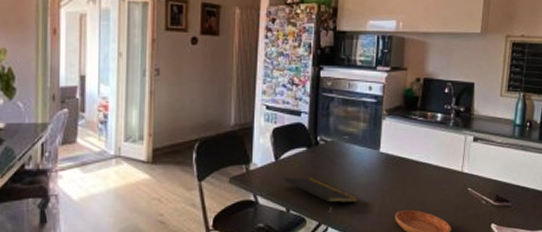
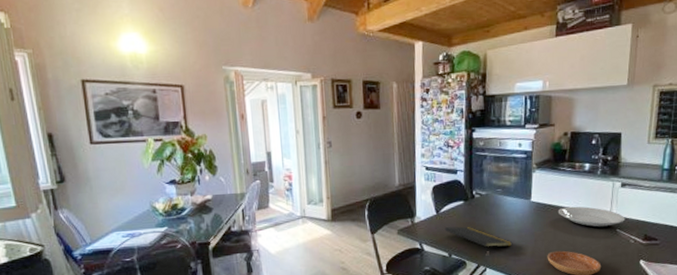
plate: none [407,160,477,186] -> present [557,206,625,229]

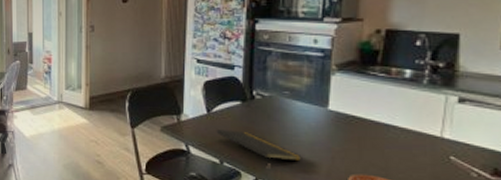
plate: present [557,206,625,229] -> none [364,120,464,153]

